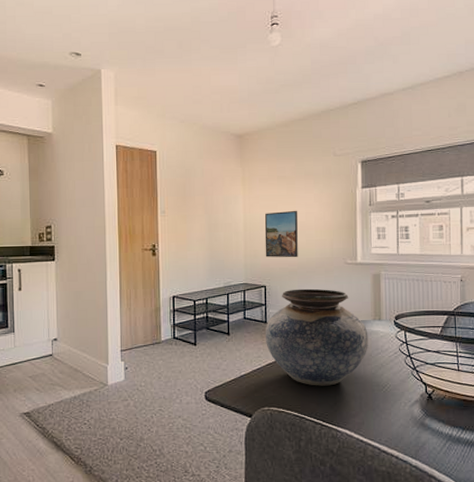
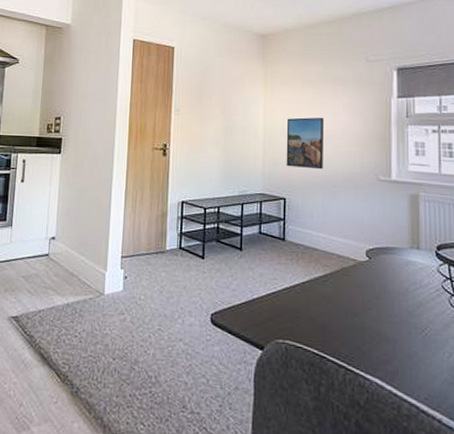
vase: present [266,288,368,386] -> none [283,204,404,322]

